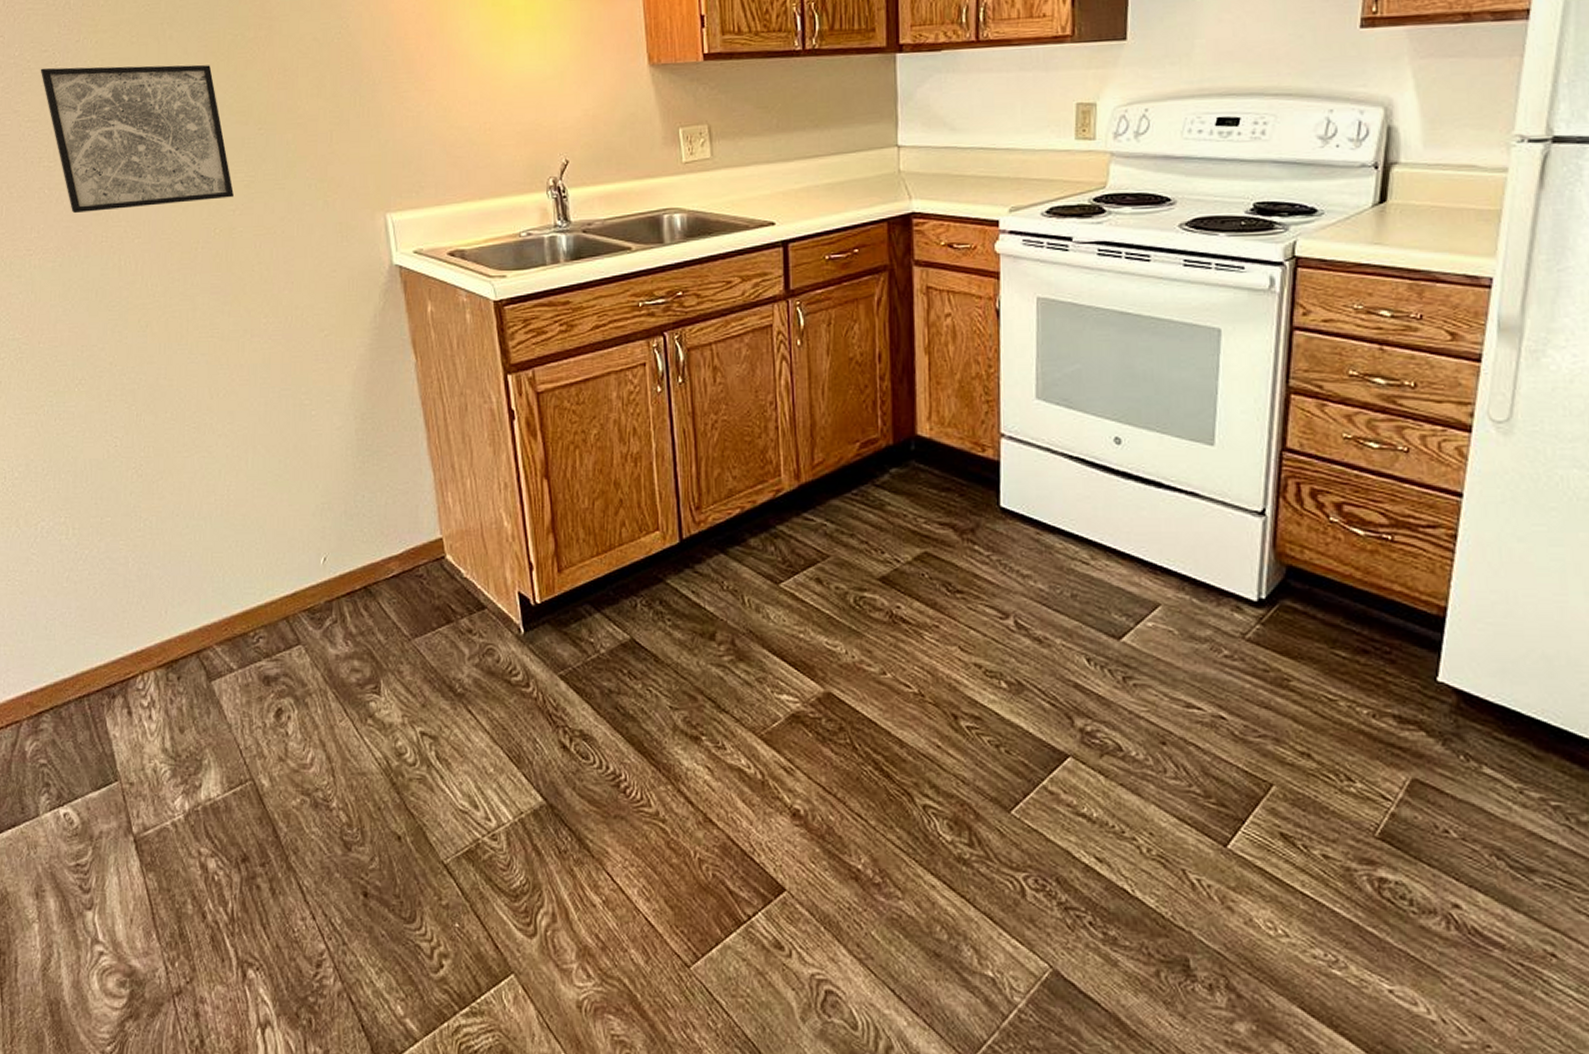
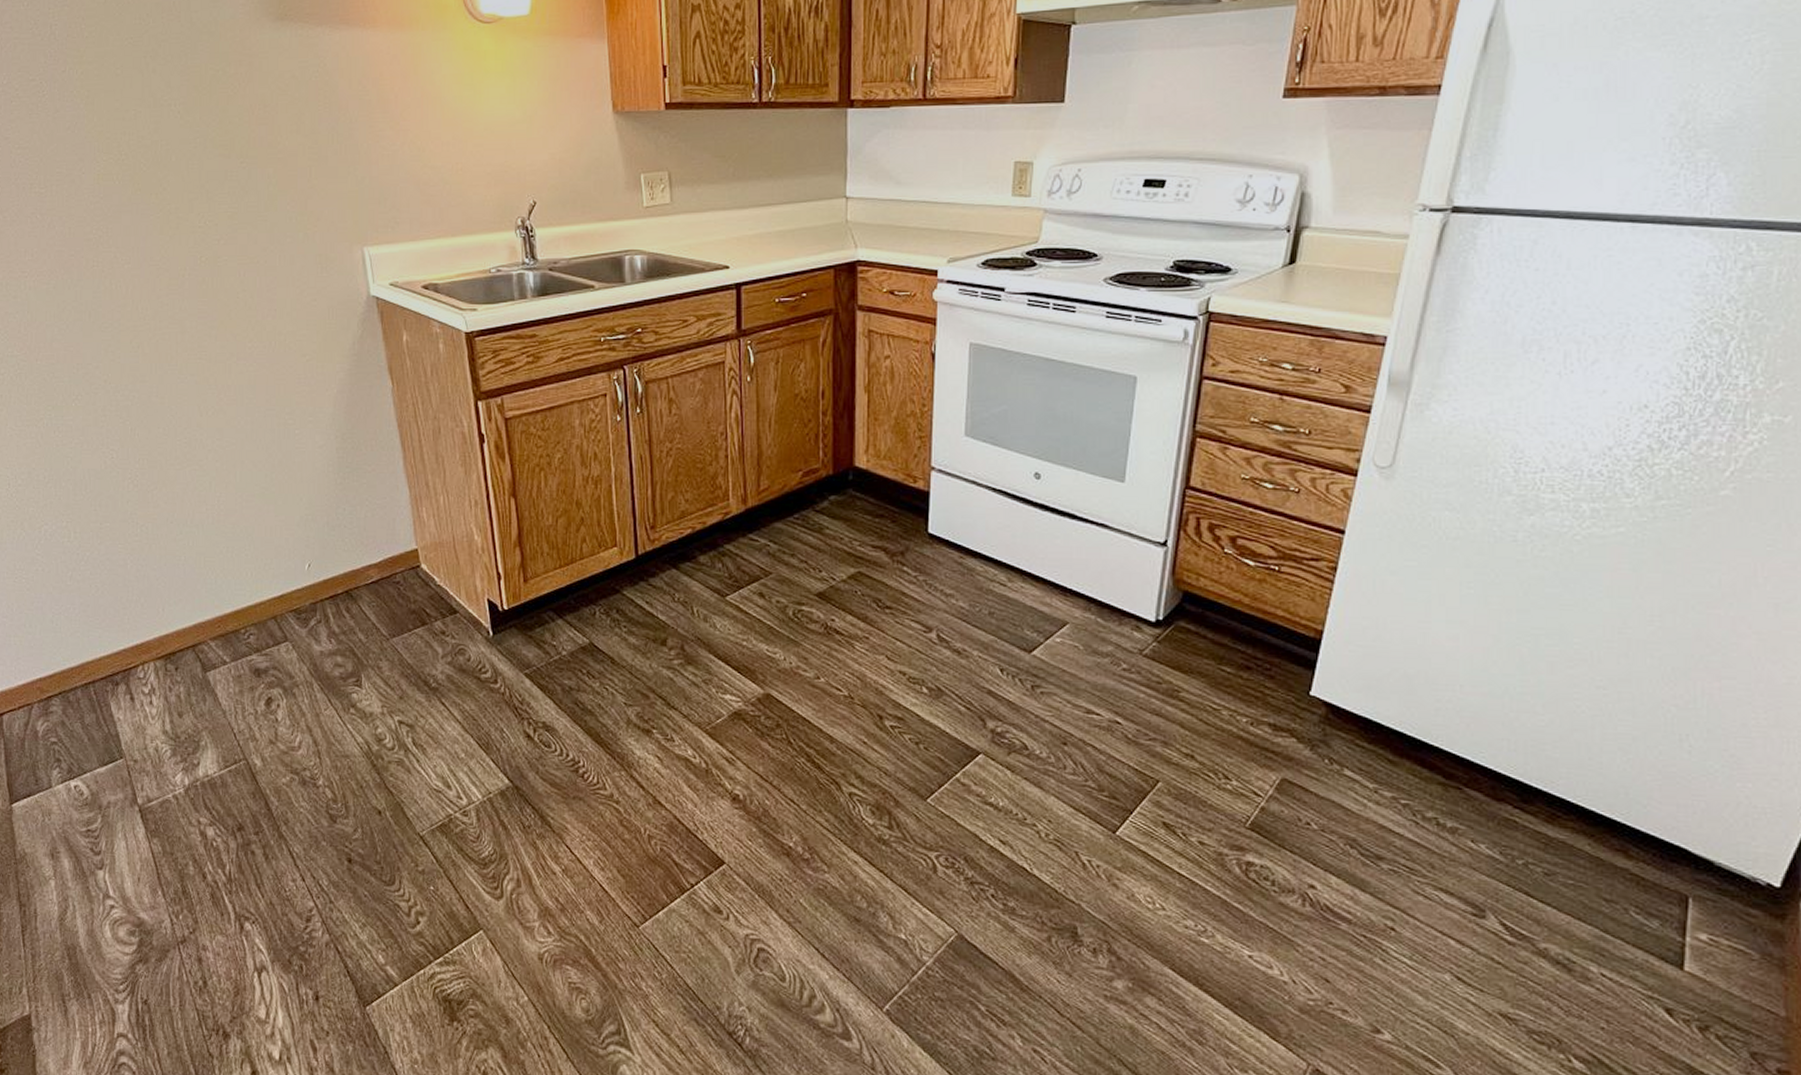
wall art: present [40,64,234,214] -> none [28,96,218,239]

